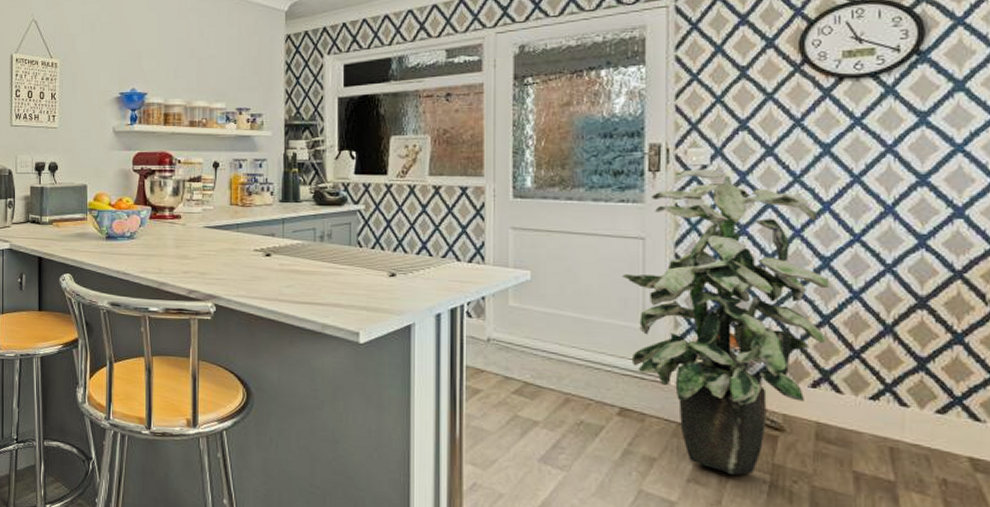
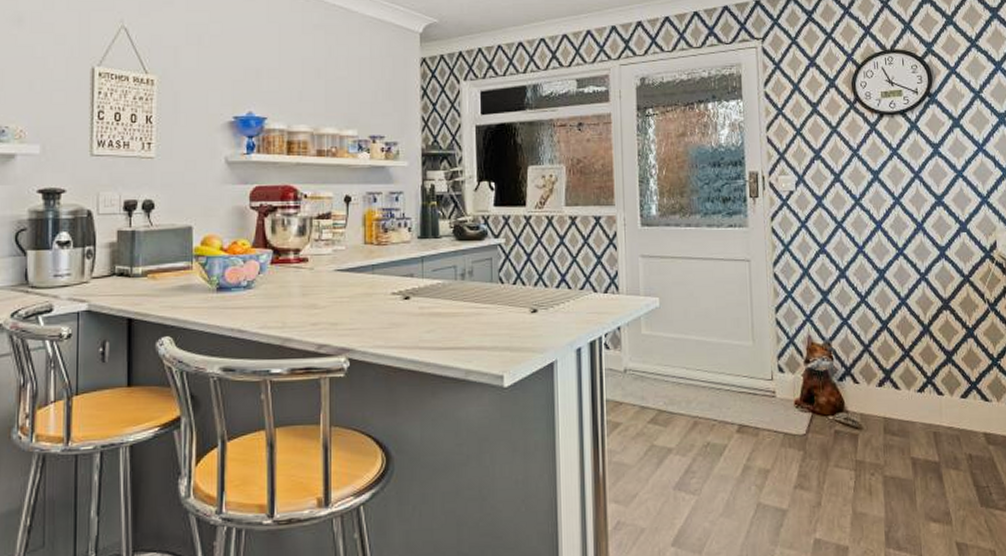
indoor plant: present [621,169,828,475] -> none [733,194,886,475]

